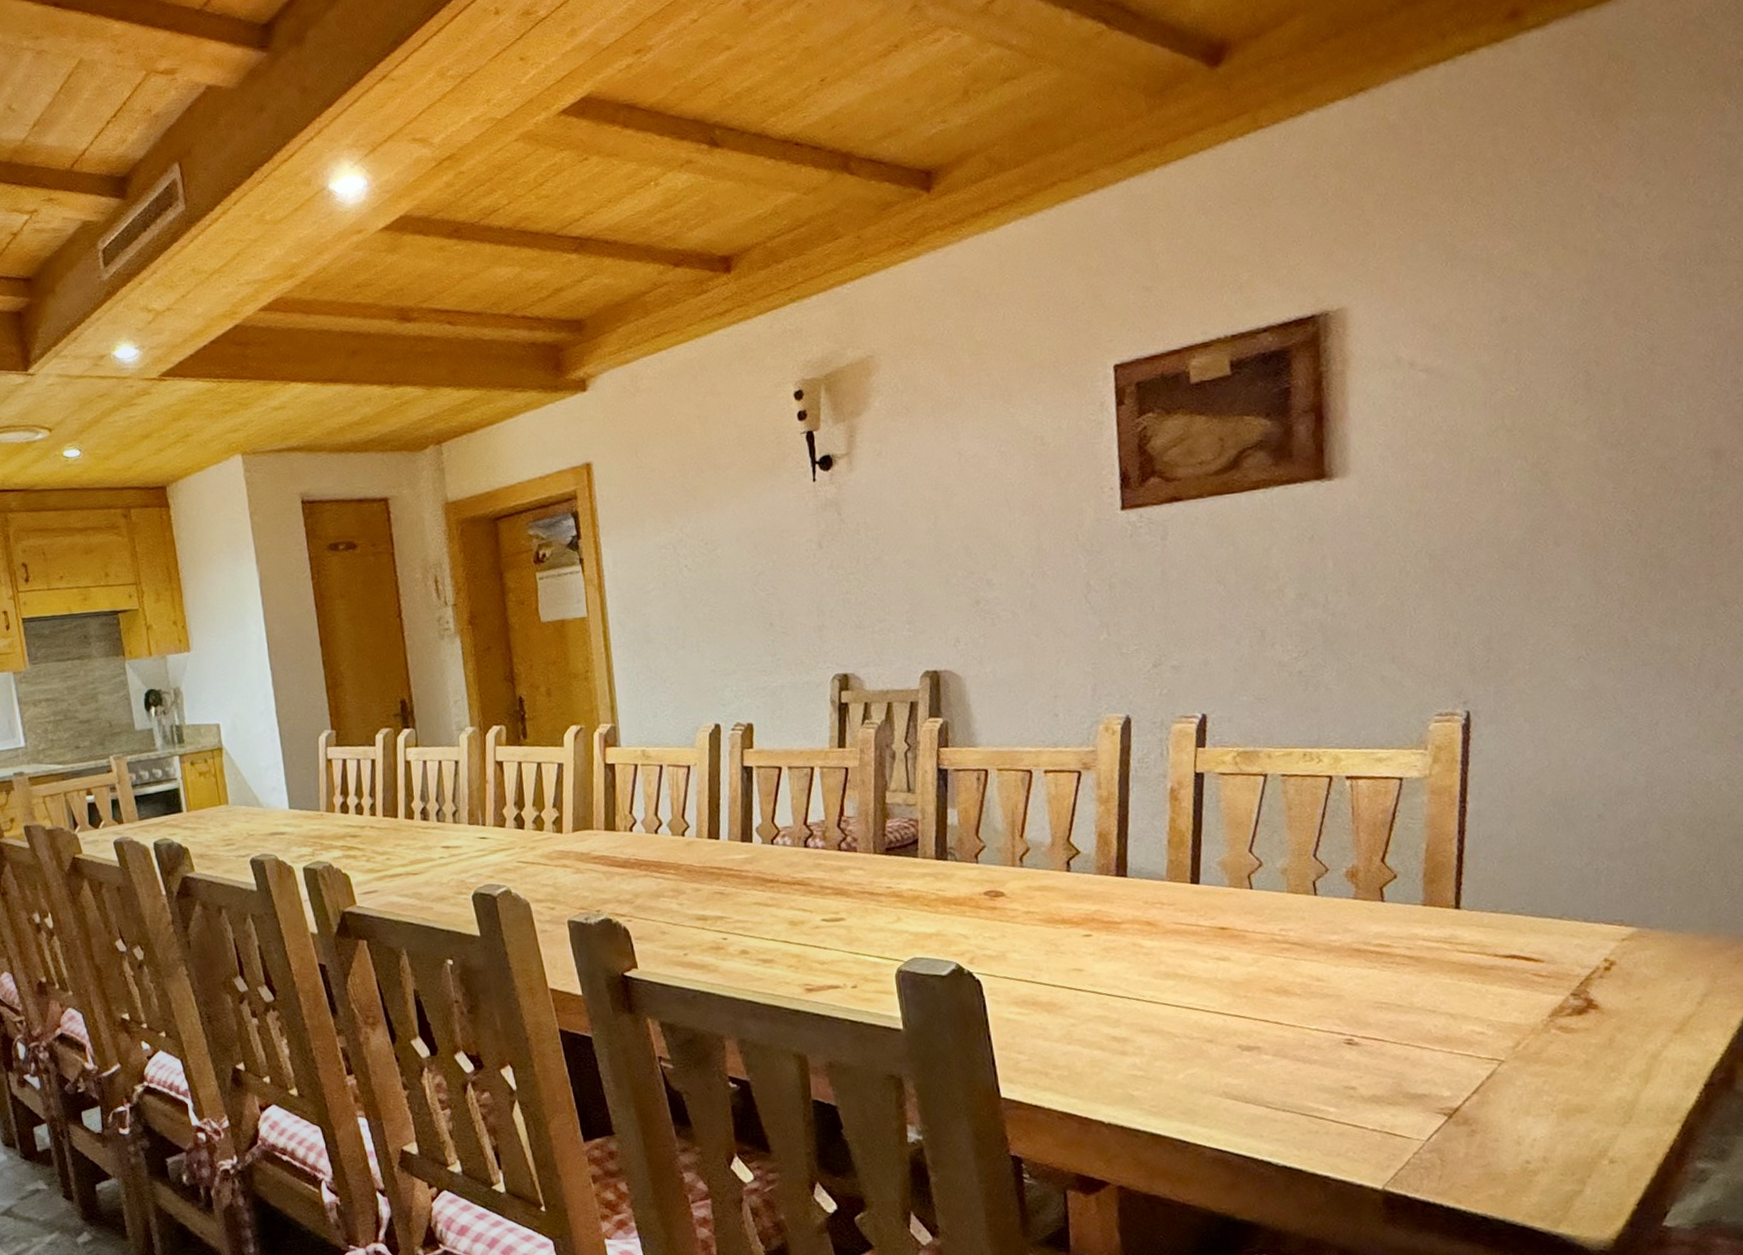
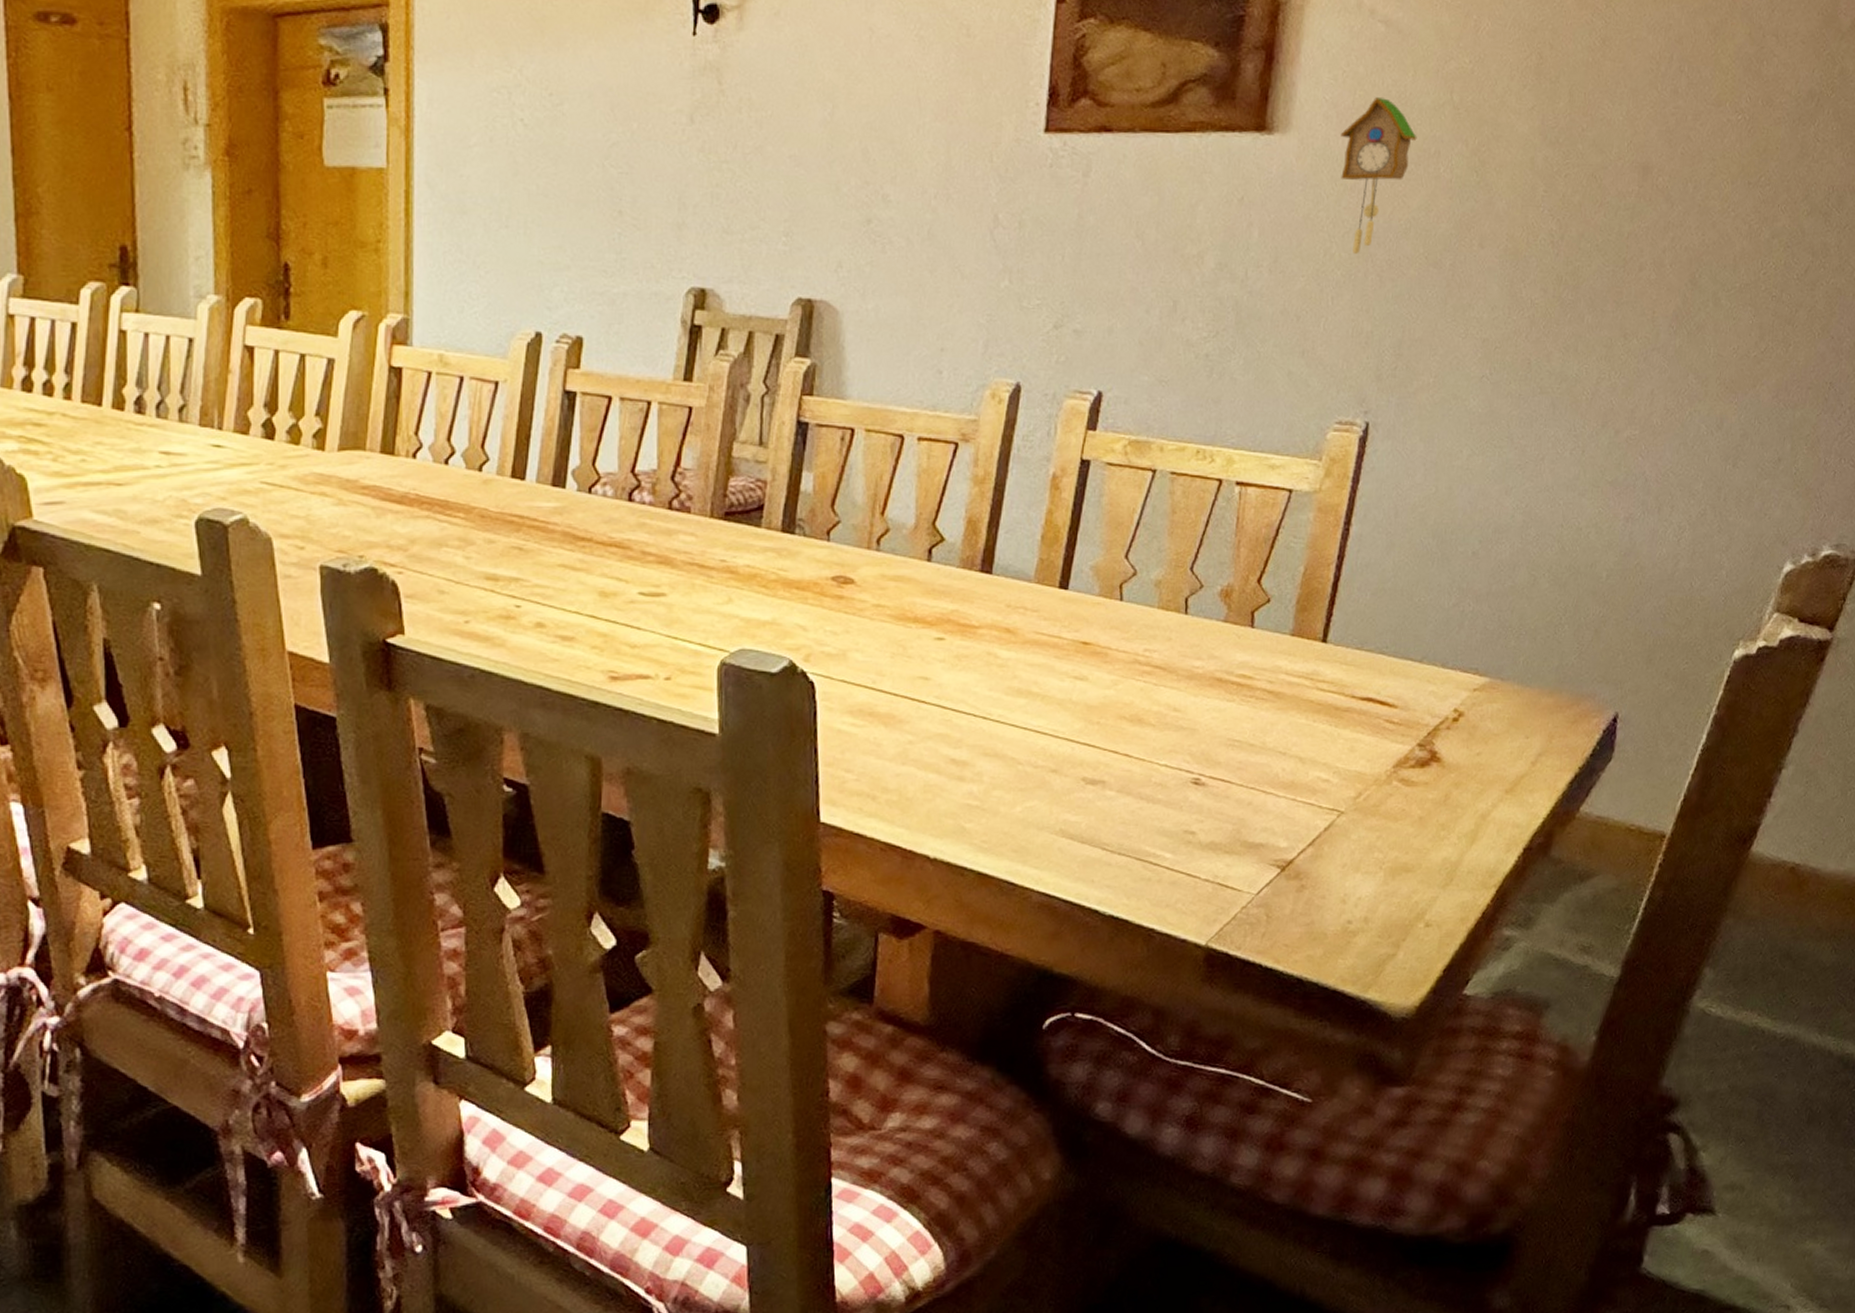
cuckoo clock: none [1398,433,1475,568] -> present [1340,96,1417,254]

